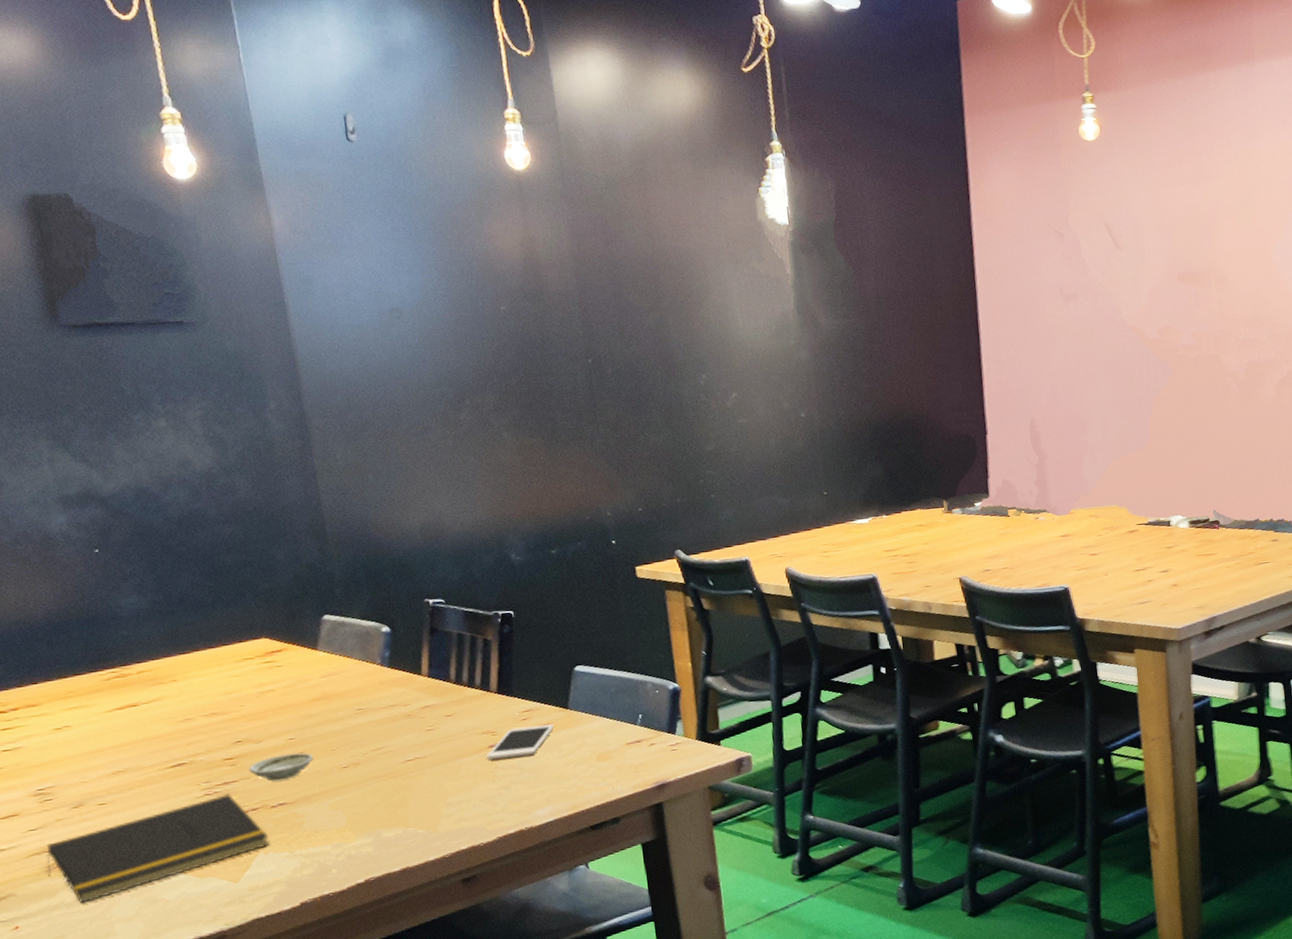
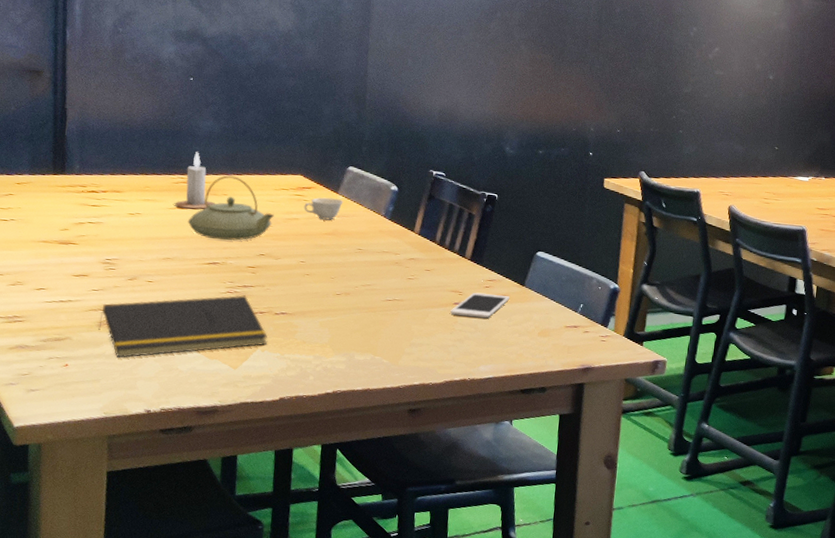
candle: none [110,637,165,709] -> present [174,152,216,209]
teapot: none [133,656,243,737] -> present [187,175,274,241]
saucer: present [249,752,314,781] -> none [265,272,316,294]
teacup: none [278,656,327,685] -> present [304,197,344,220]

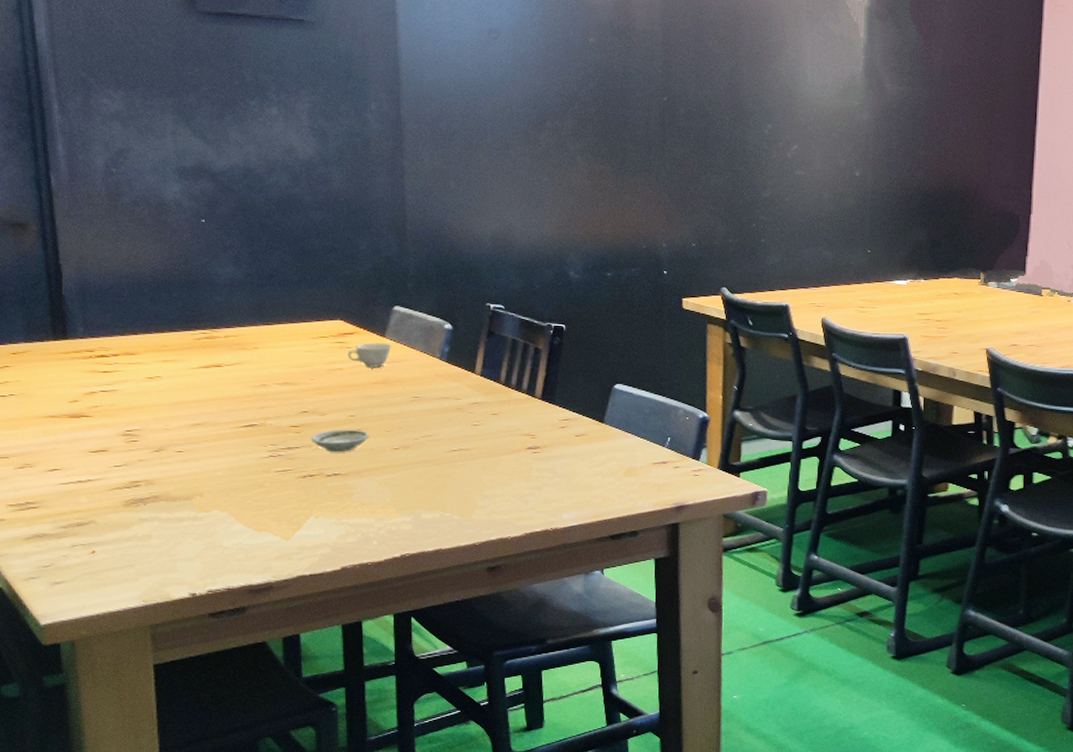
notepad: present [98,295,267,358] -> none [126,458,320,539]
candle: present [174,152,216,209] -> none [198,302,246,367]
teapot: present [187,175,274,241] -> none [215,326,314,399]
saucer: none [265,272,316,294] -> present [311,429,369,453]
cell phone: present [450,292,509,319] -> none [524,434,588,462]

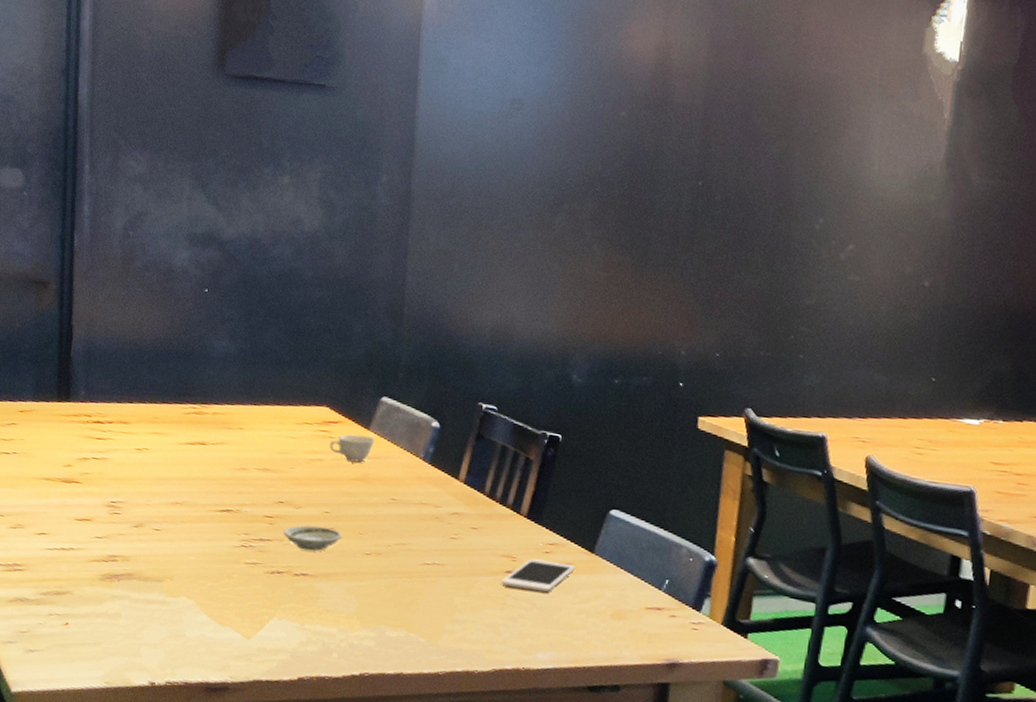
cell phone: none [524,434,588,462] -> present [501,558,575,593]

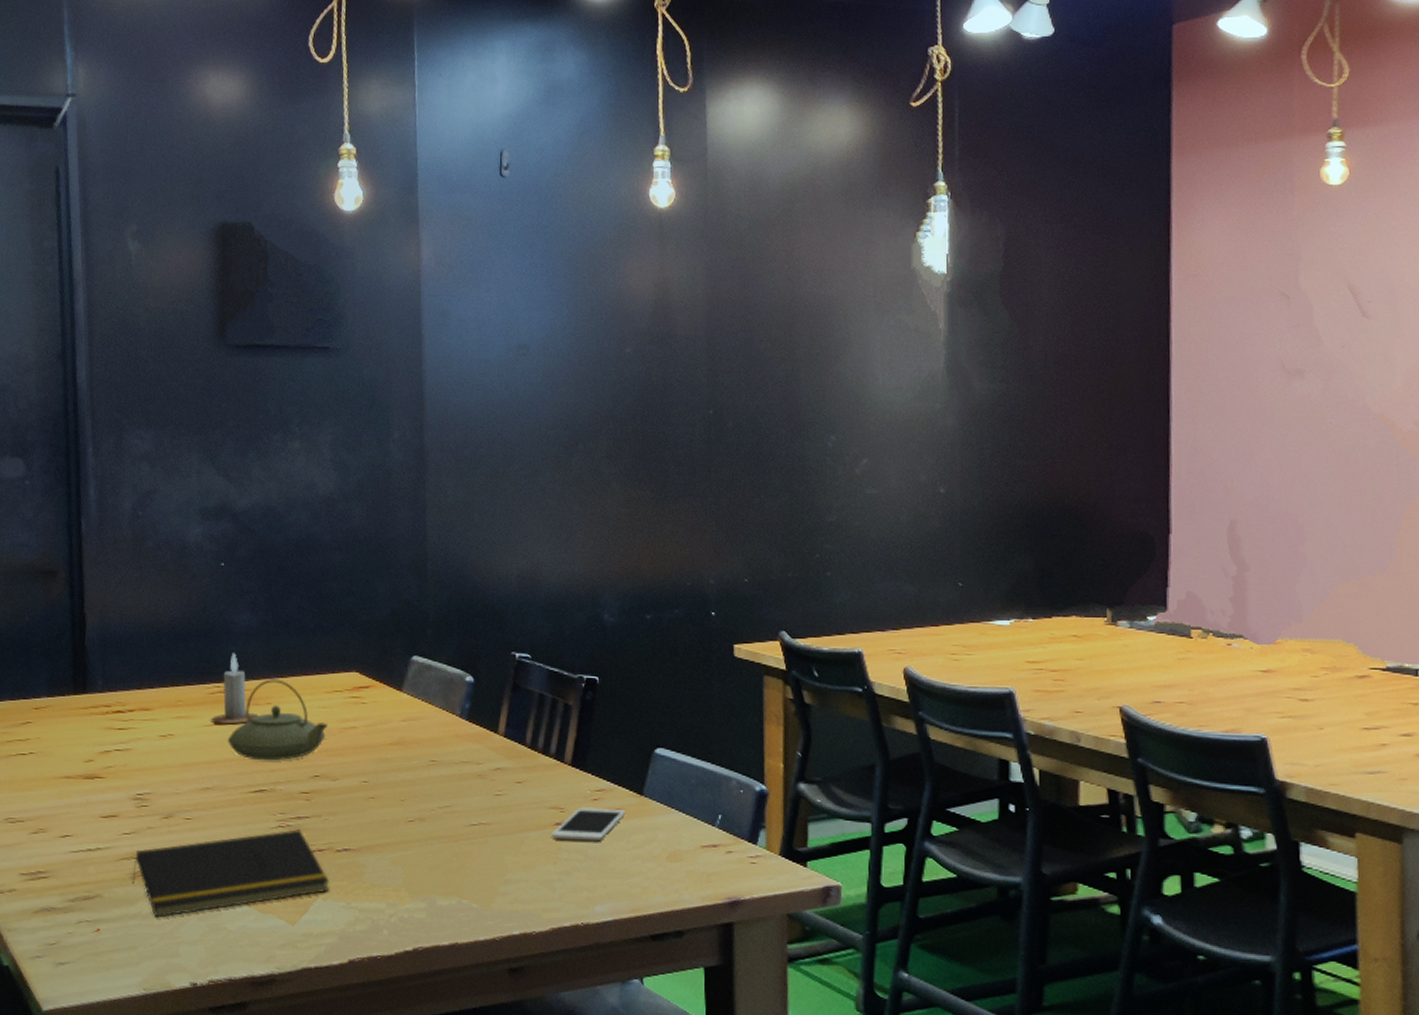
notepad: none [101,550,286,619] -> present [132,829,329,918]
candle: none [184,377,231,446] -> present [210,653,259,725]
teapot: none [198,405,295,484] -> present [227,679,328,761]
saucer: present [284,525,342,551] -> none [322,797,383,824]
teacup: present [329,434,376,463] -> none [362,697,409,726]

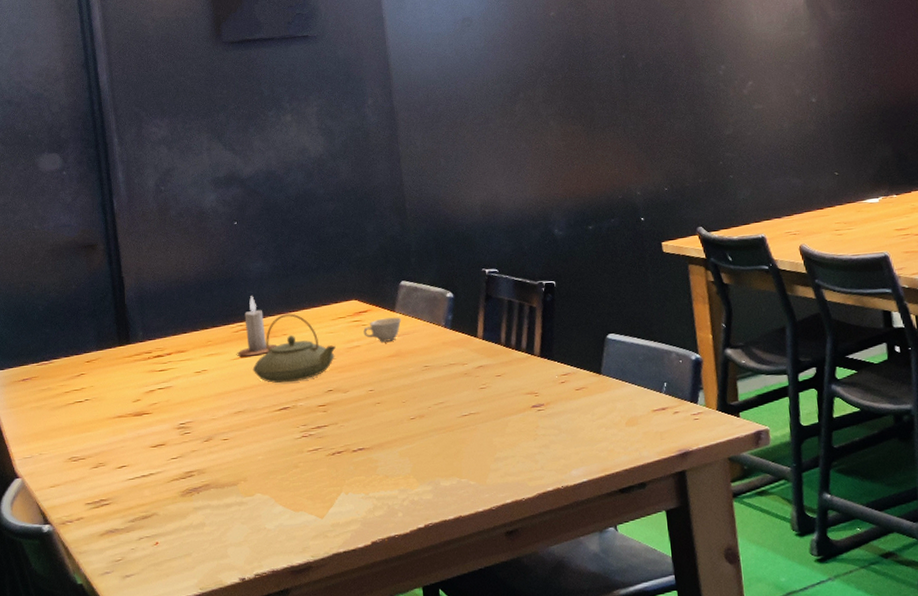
notepad: present [132,829,329,918] -> none [182,437,349,527]
teacup: none [362,697,409,726] -> present [363,317,402,342]
cell phone: present [552,807,625,842] -> none [530,388,588,419]

